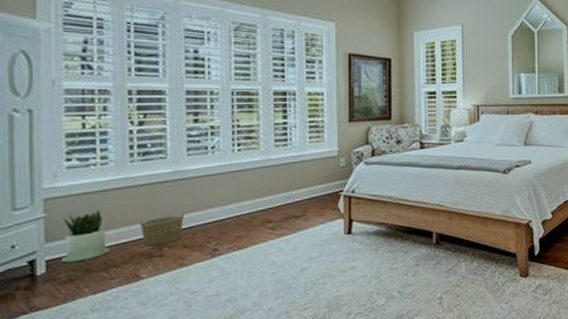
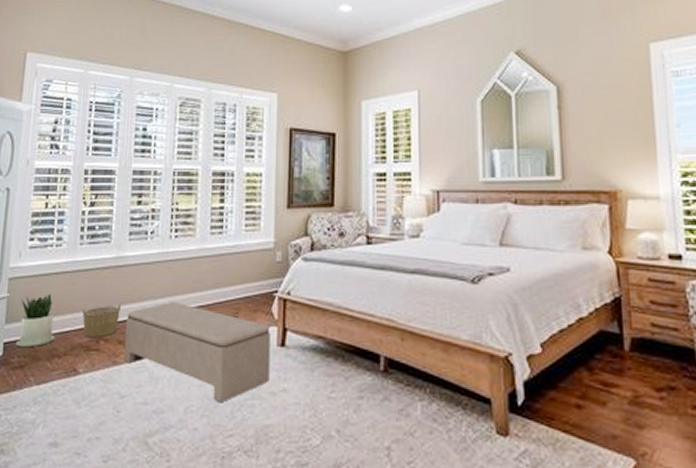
bench: none [190,206,339,285] -> present [123,301,271,403]

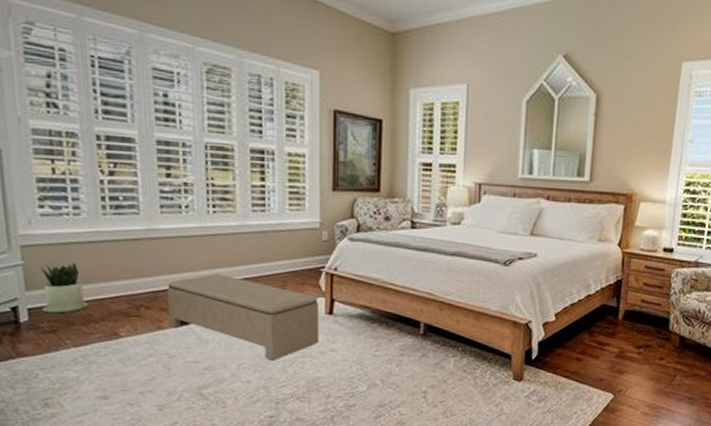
basket: present [82,304,121,337] -> none [117,274,160,305]

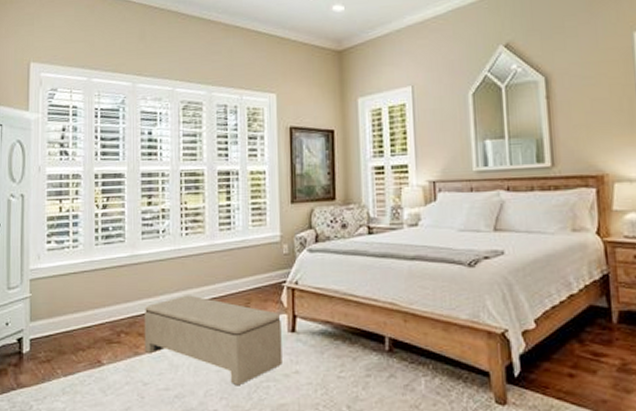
planter: present [40,262,89,314] -> none [42,292,79,343]

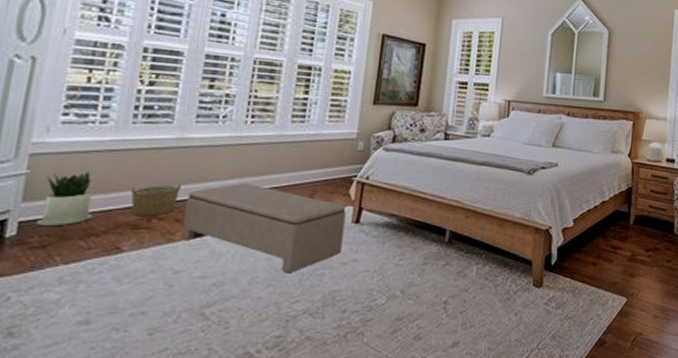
planter: none [42,292,79,343] -> present [37,171,94,227]
basket: none [103,299,138,331] -> present [131,183,181,216]

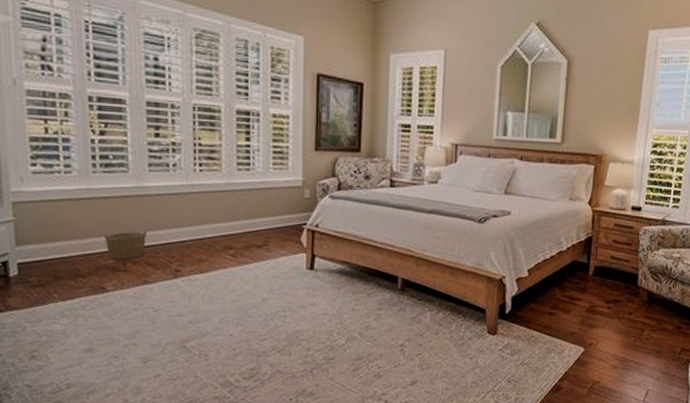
planter: present [37,171,94,227] -> none [31,218,77,268]
bench: present [180,182,346,274] -> none [153,230,300,315]

